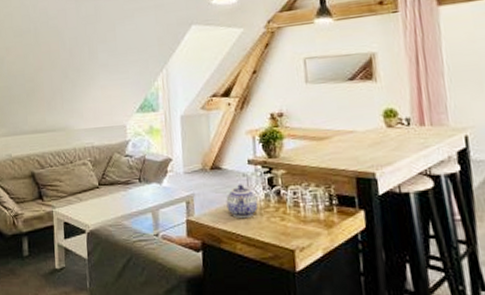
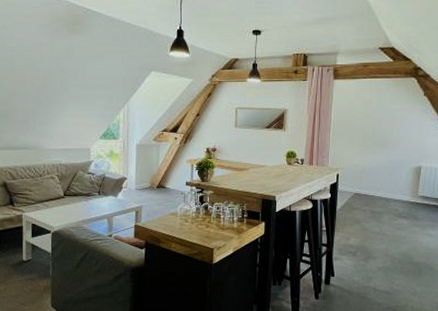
teapot: present [226,184,258,218] -> none [167,200,191,225]

